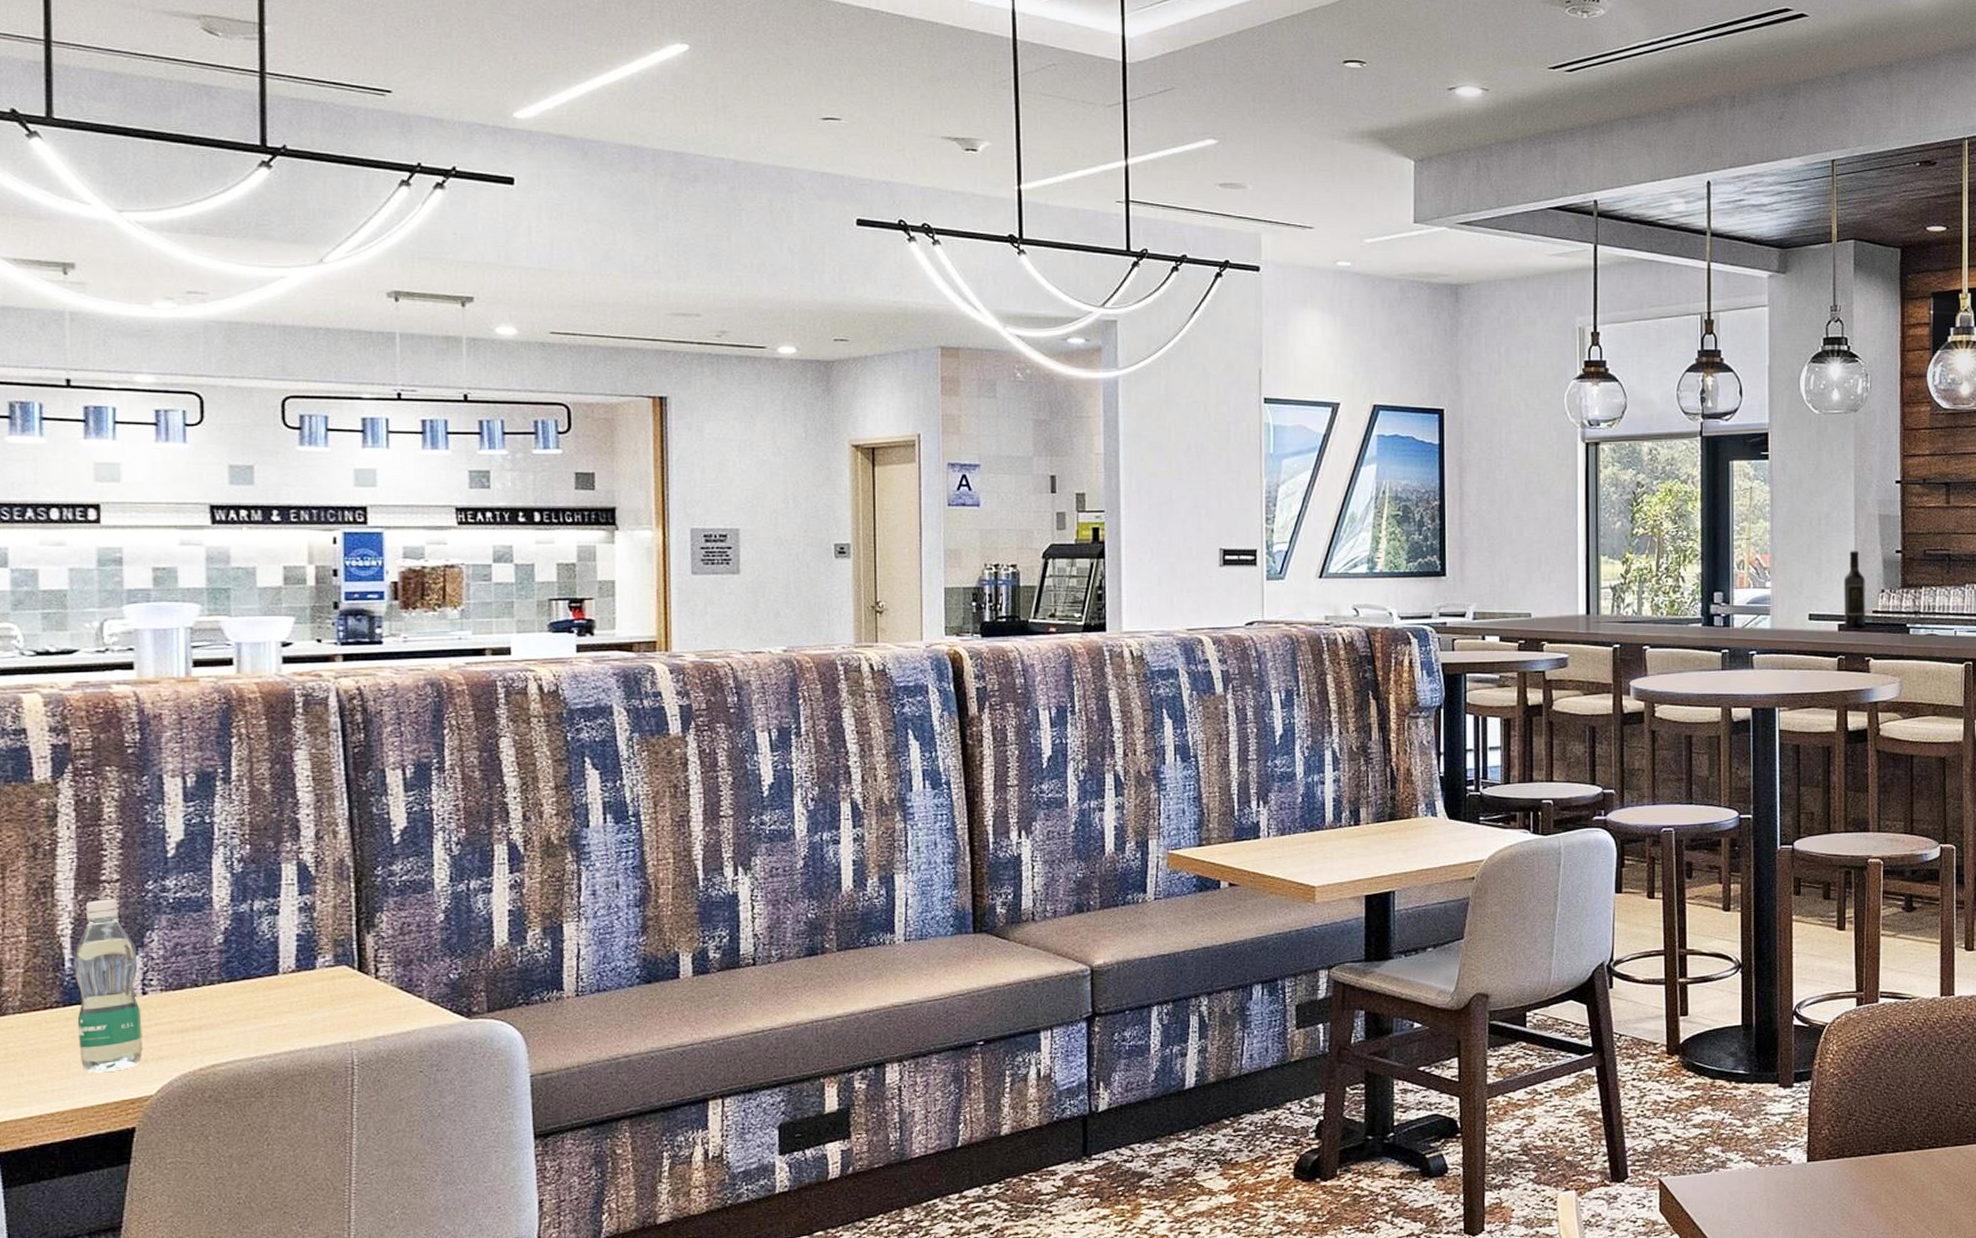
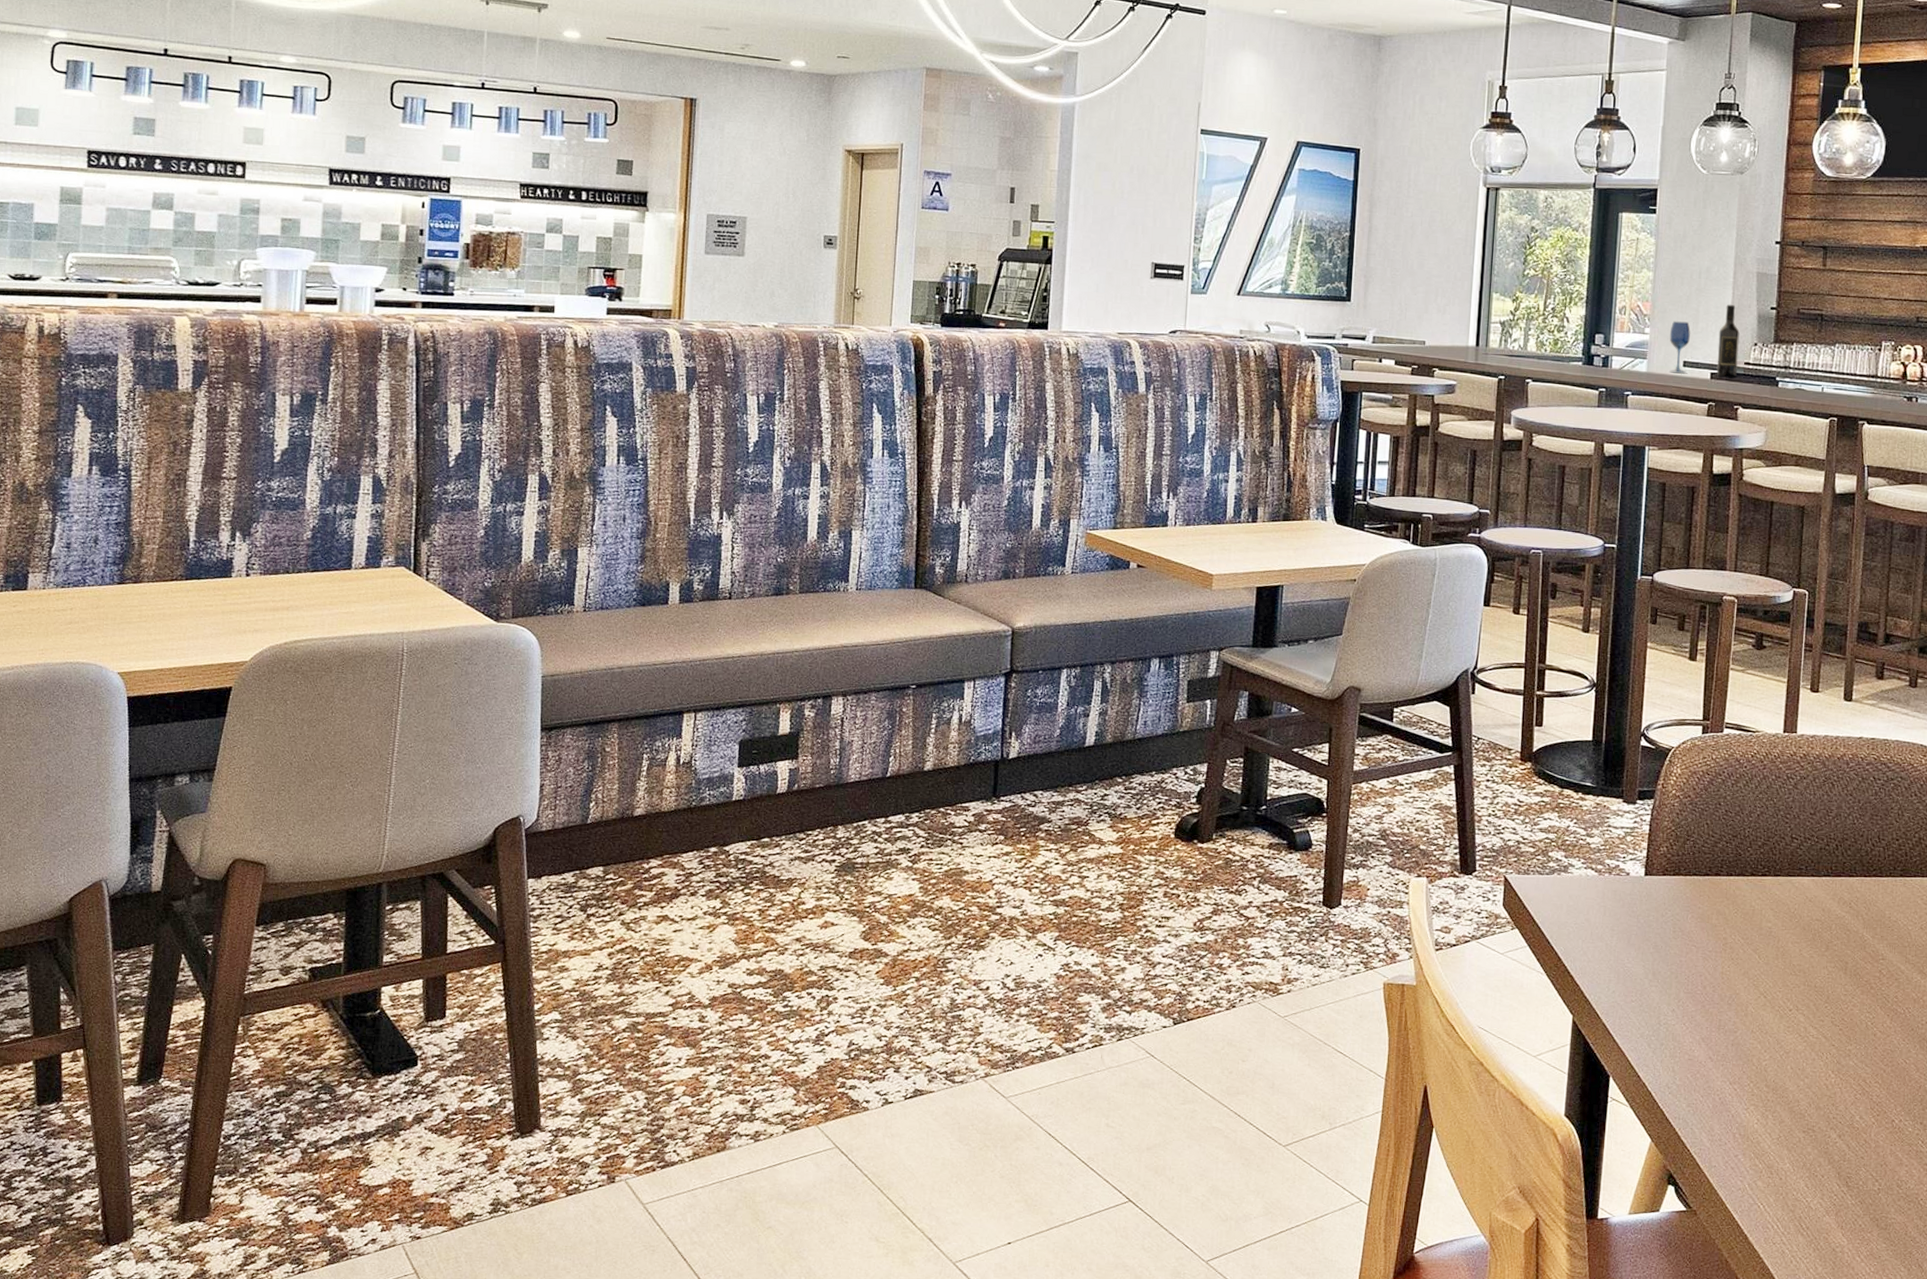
bottle: present [73,899,143,1073] -> none [194,493,245,639]
wineglass: none [1792,572,1814,628] -> present [1669,321,1691,374]

